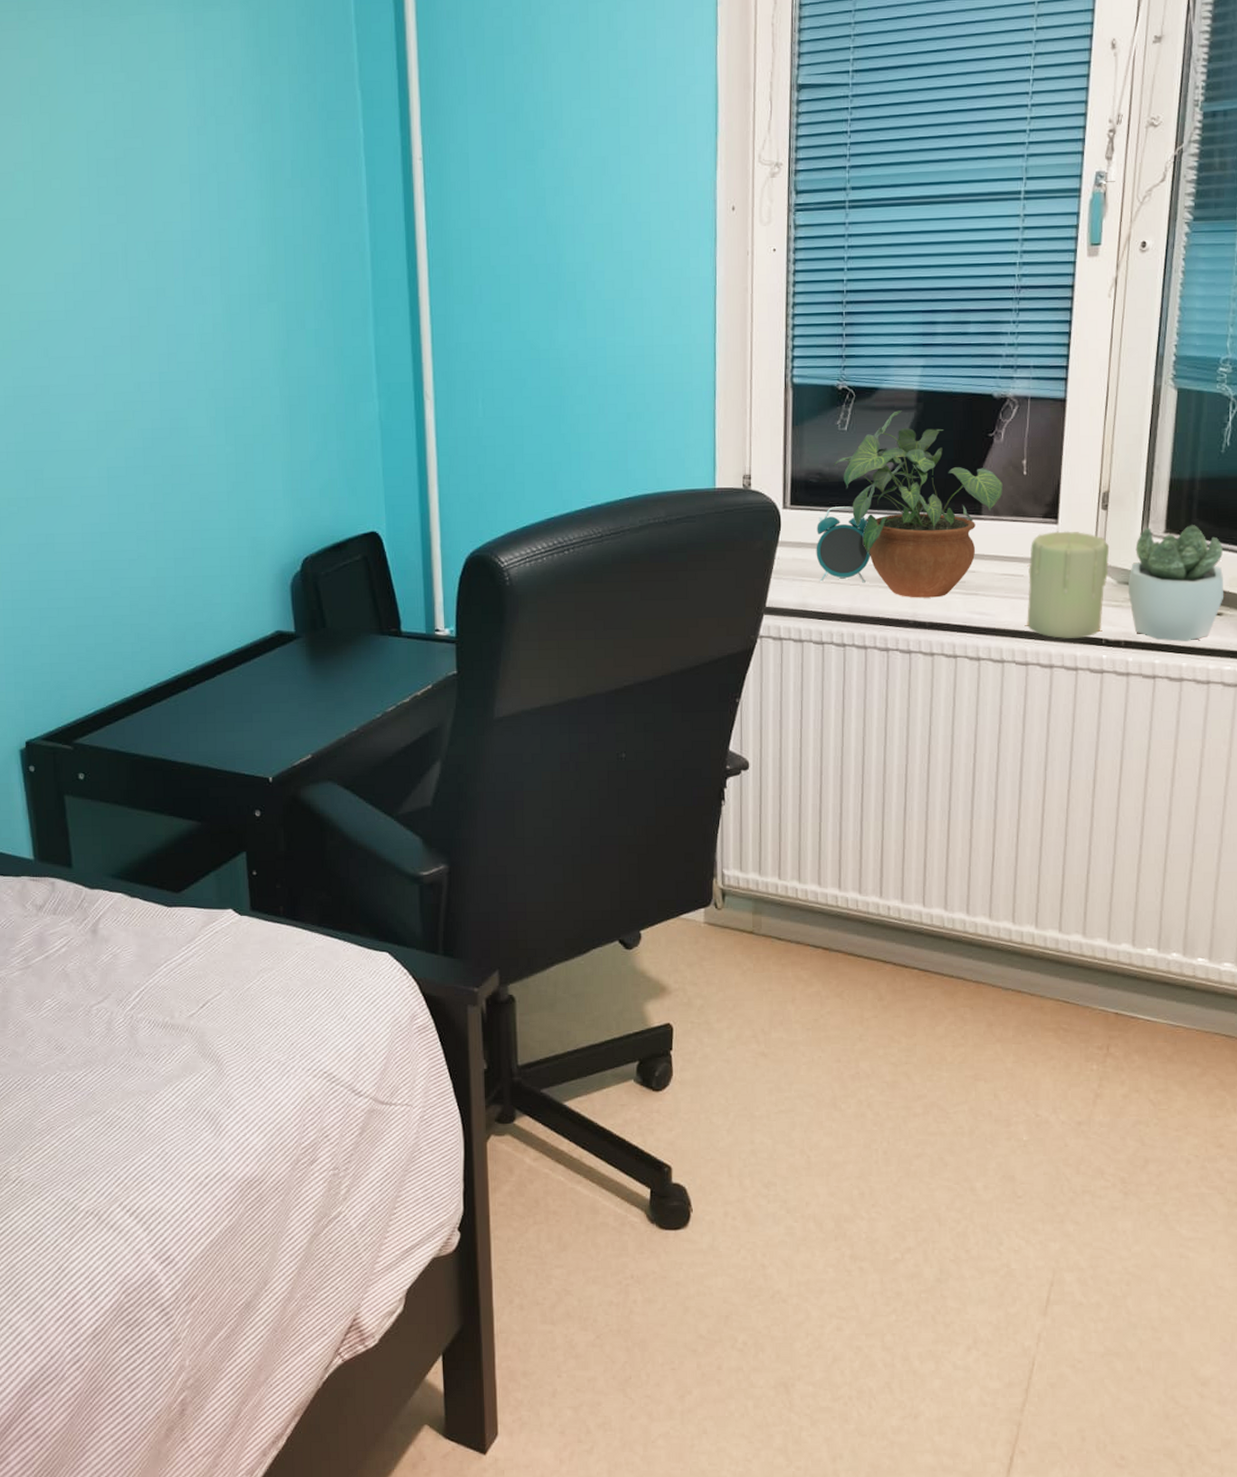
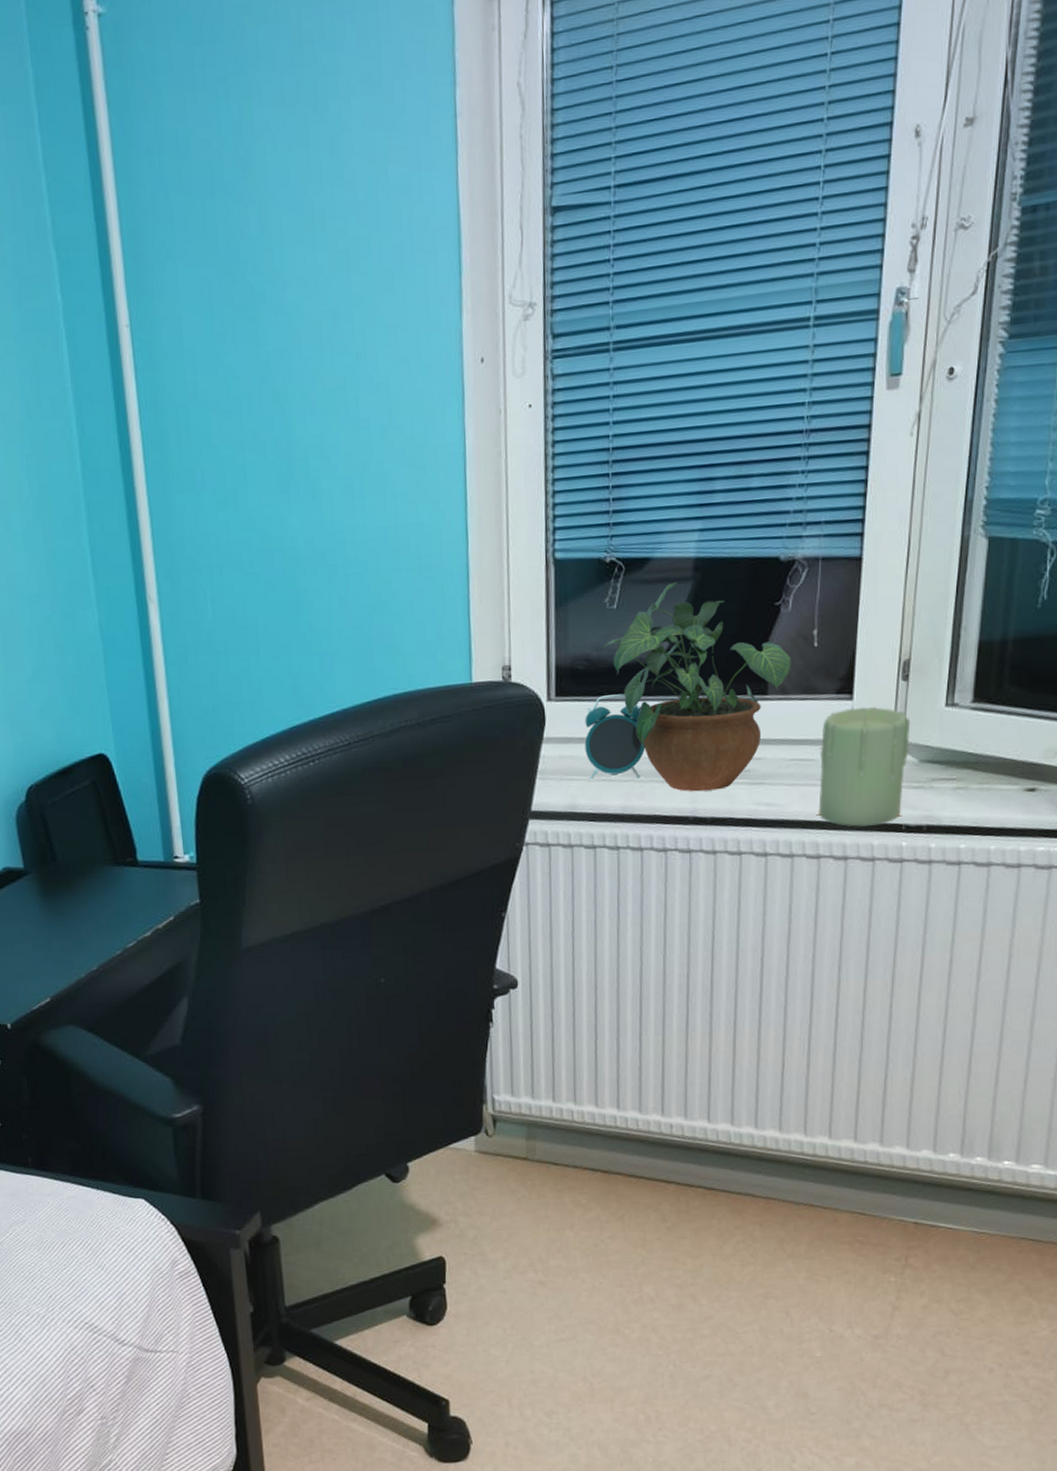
succulent plant: present [1129,525,1224,642] -> none [931,691,1039,823]

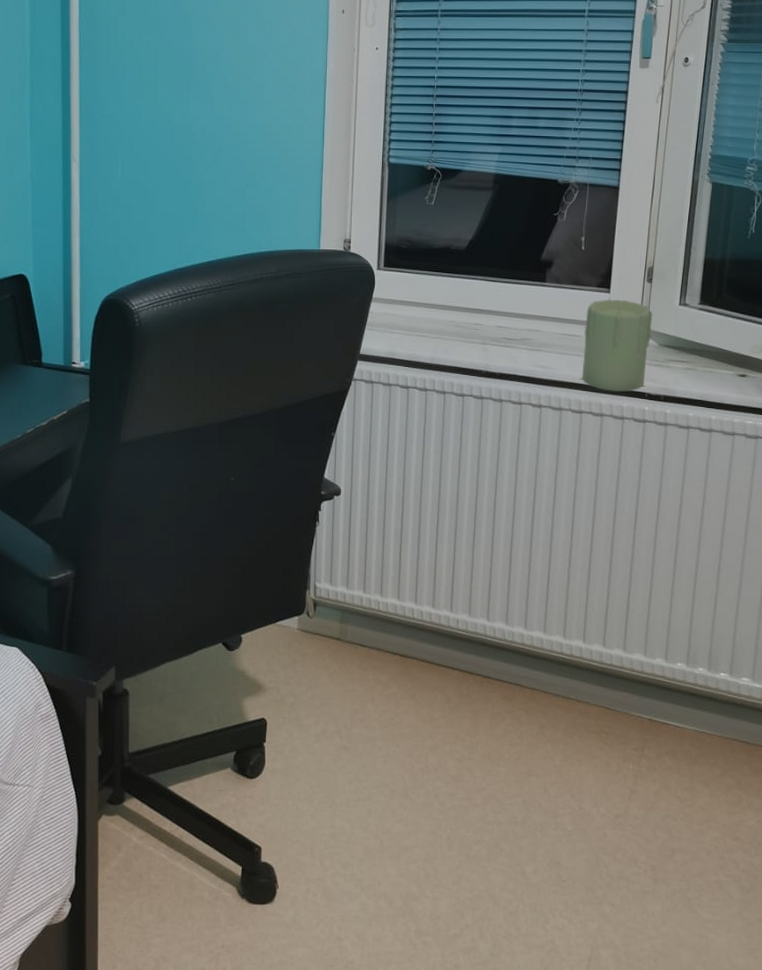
alarm clock: present [584,694,646,781] -> none [404,270,451,337]
potted plant: present [602,582,791,792] -> none [421,190,564,352]

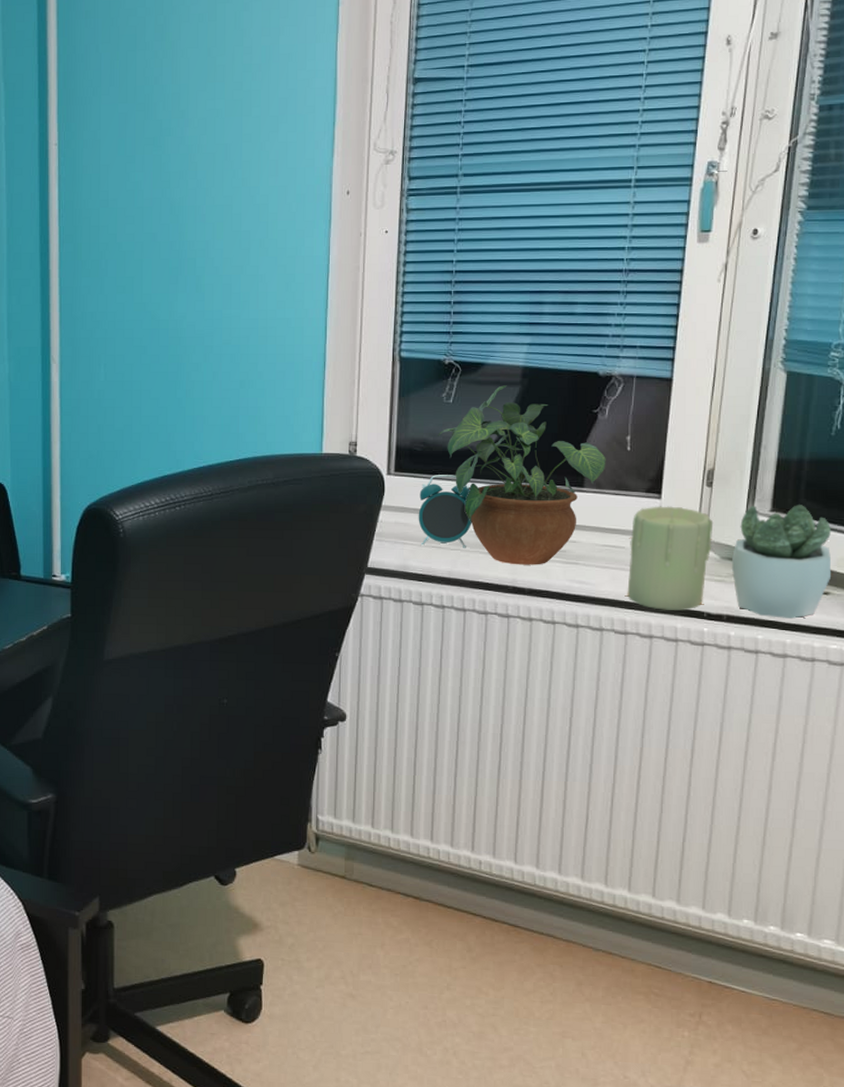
alarm clock: none [404,270,451,337] -> present [418,475,472,548]
potted plant: none [421,190,564,352] -> present [438,385,606,565]
succulent plant: none [668,299,748,398] -> present [732,505,832,619]

